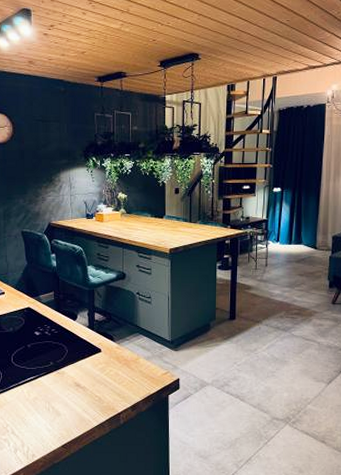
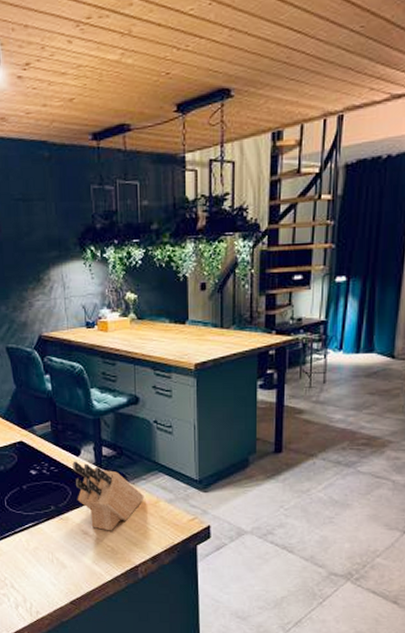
knife block: none [70,324,127,383] -> present [72,461,144,531]

